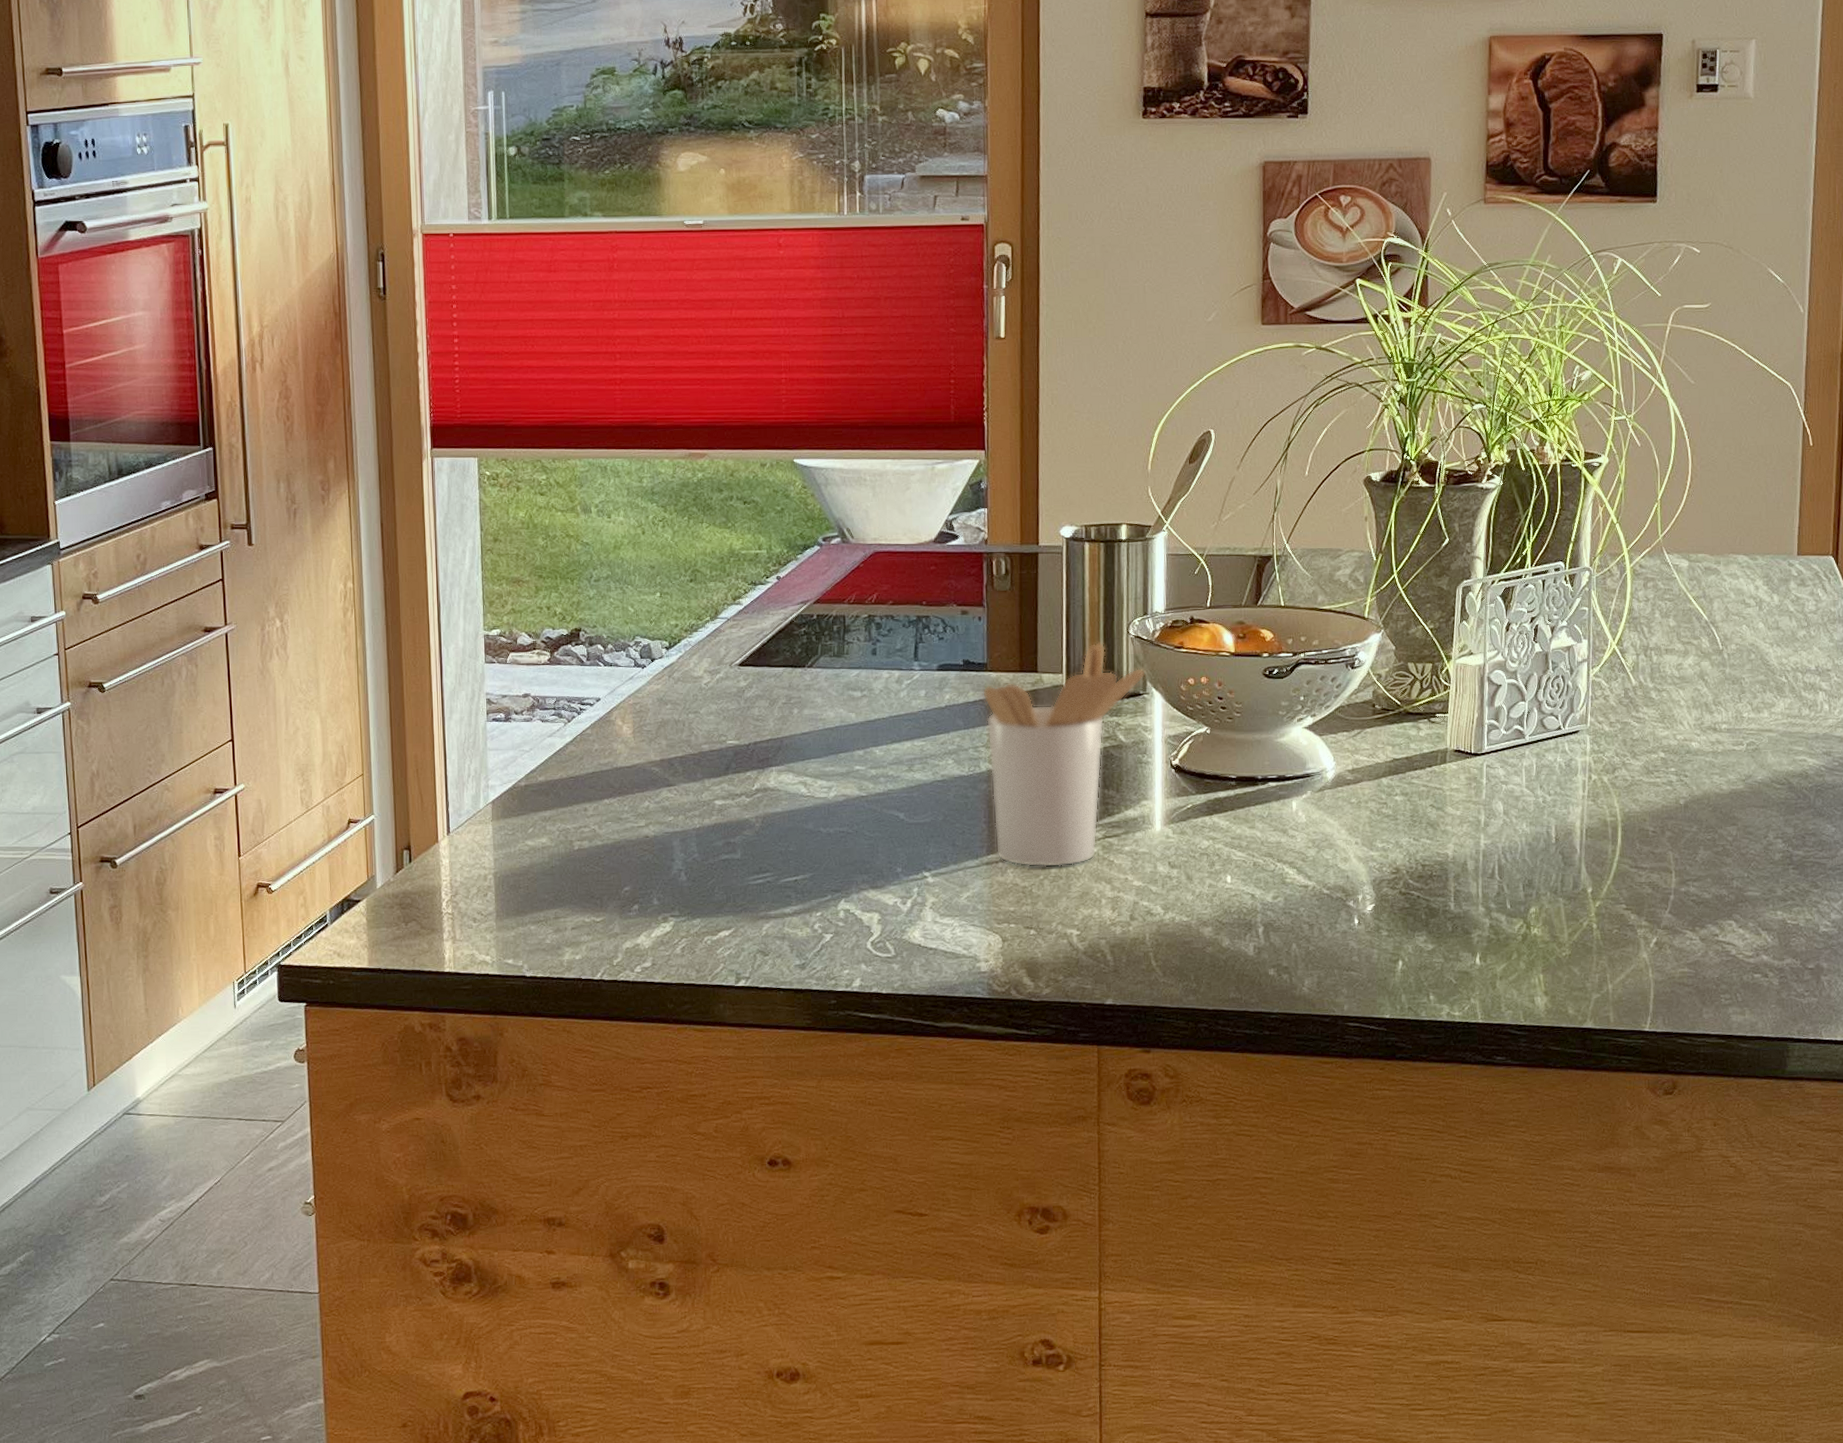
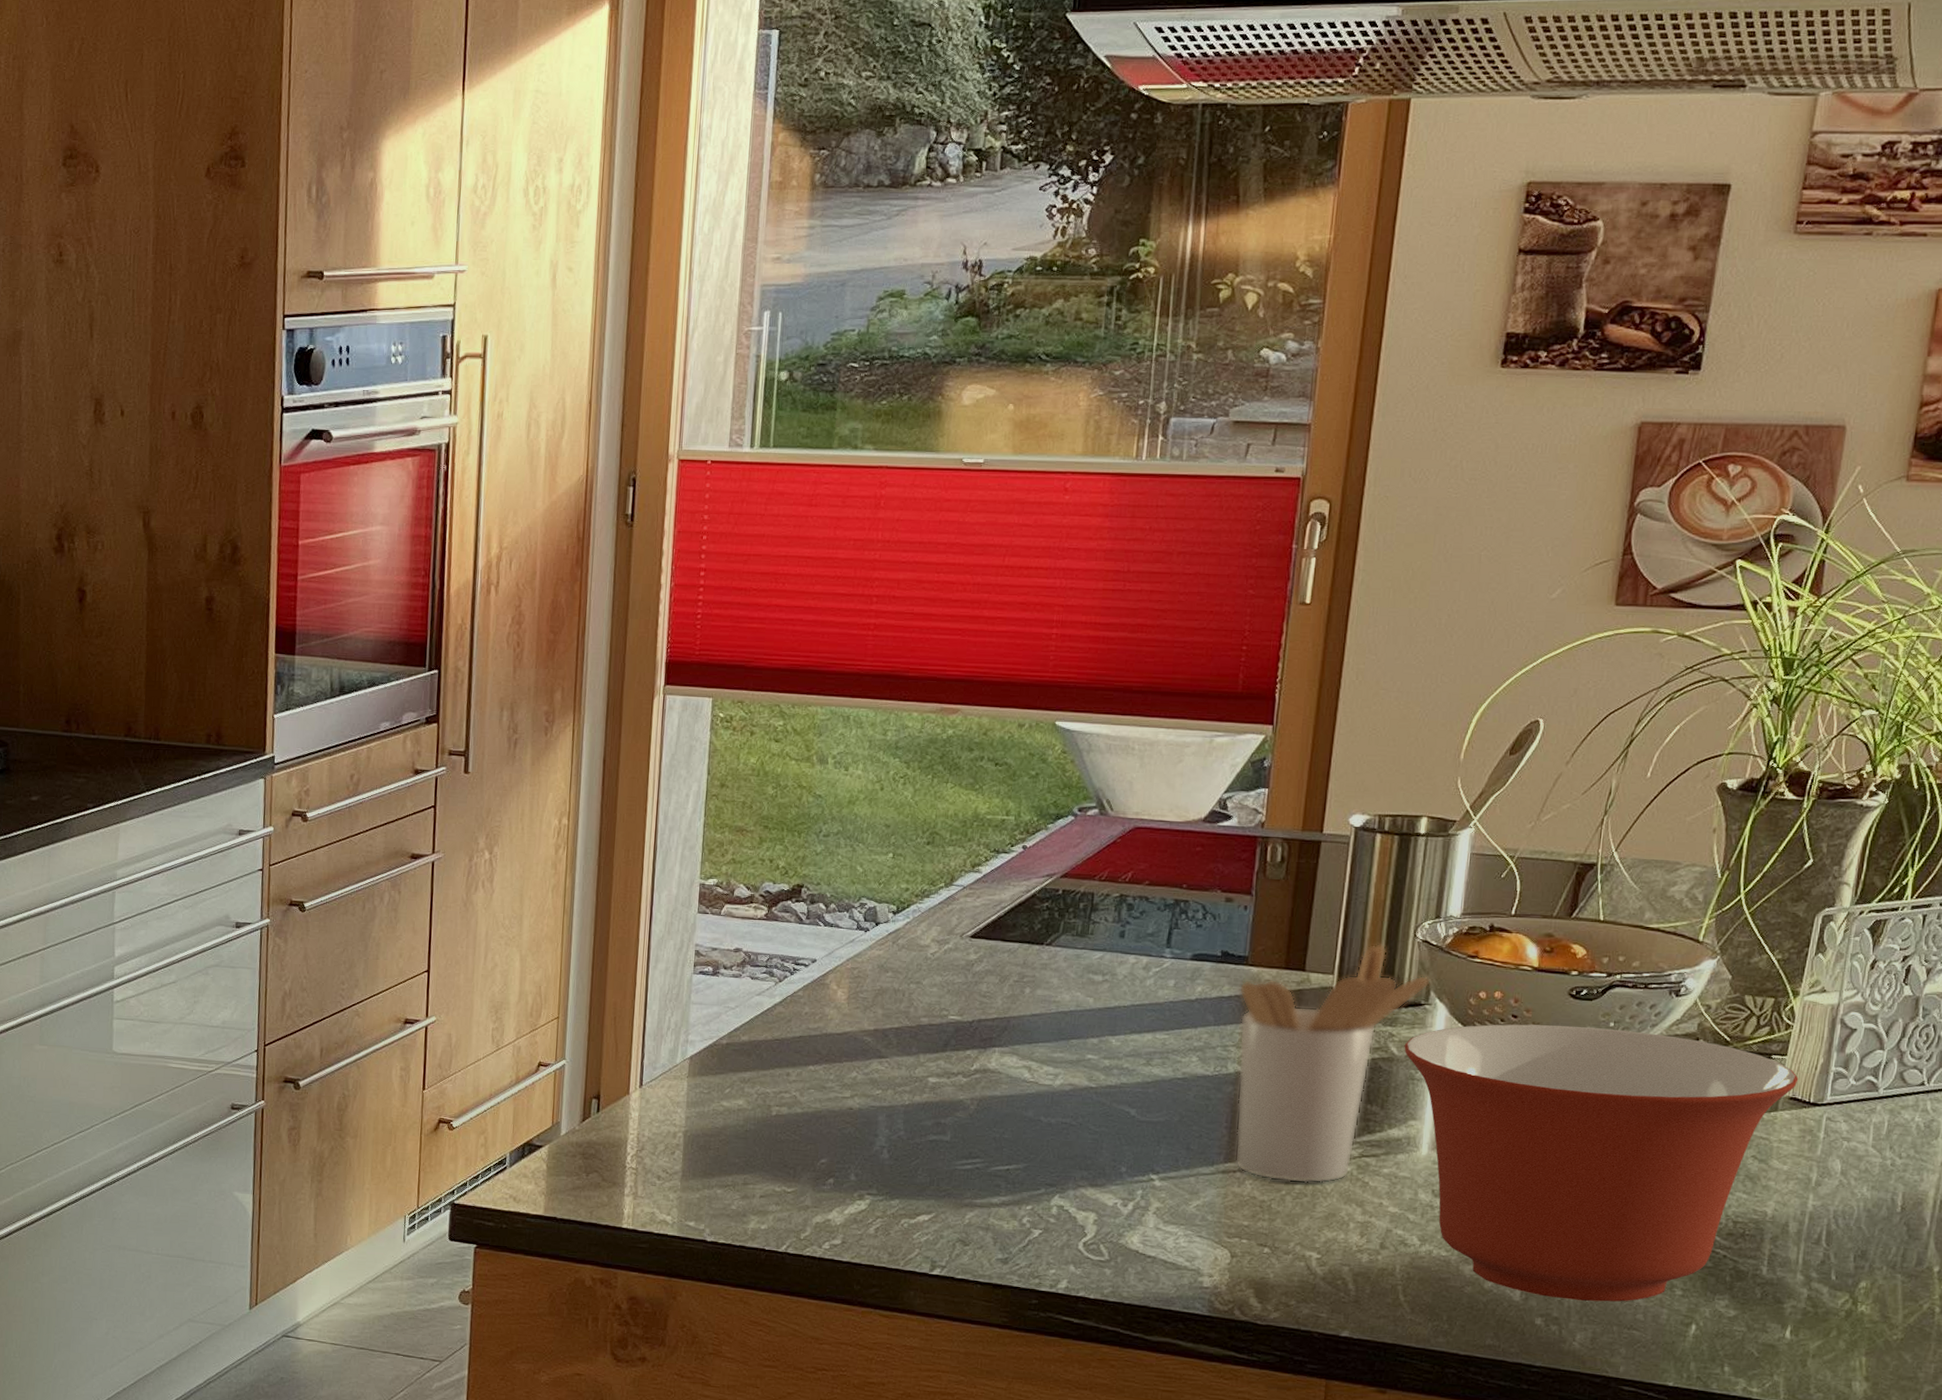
mixing bowl: none [1130,702,1460,950] -> present [1404,1024,1799,1302]

